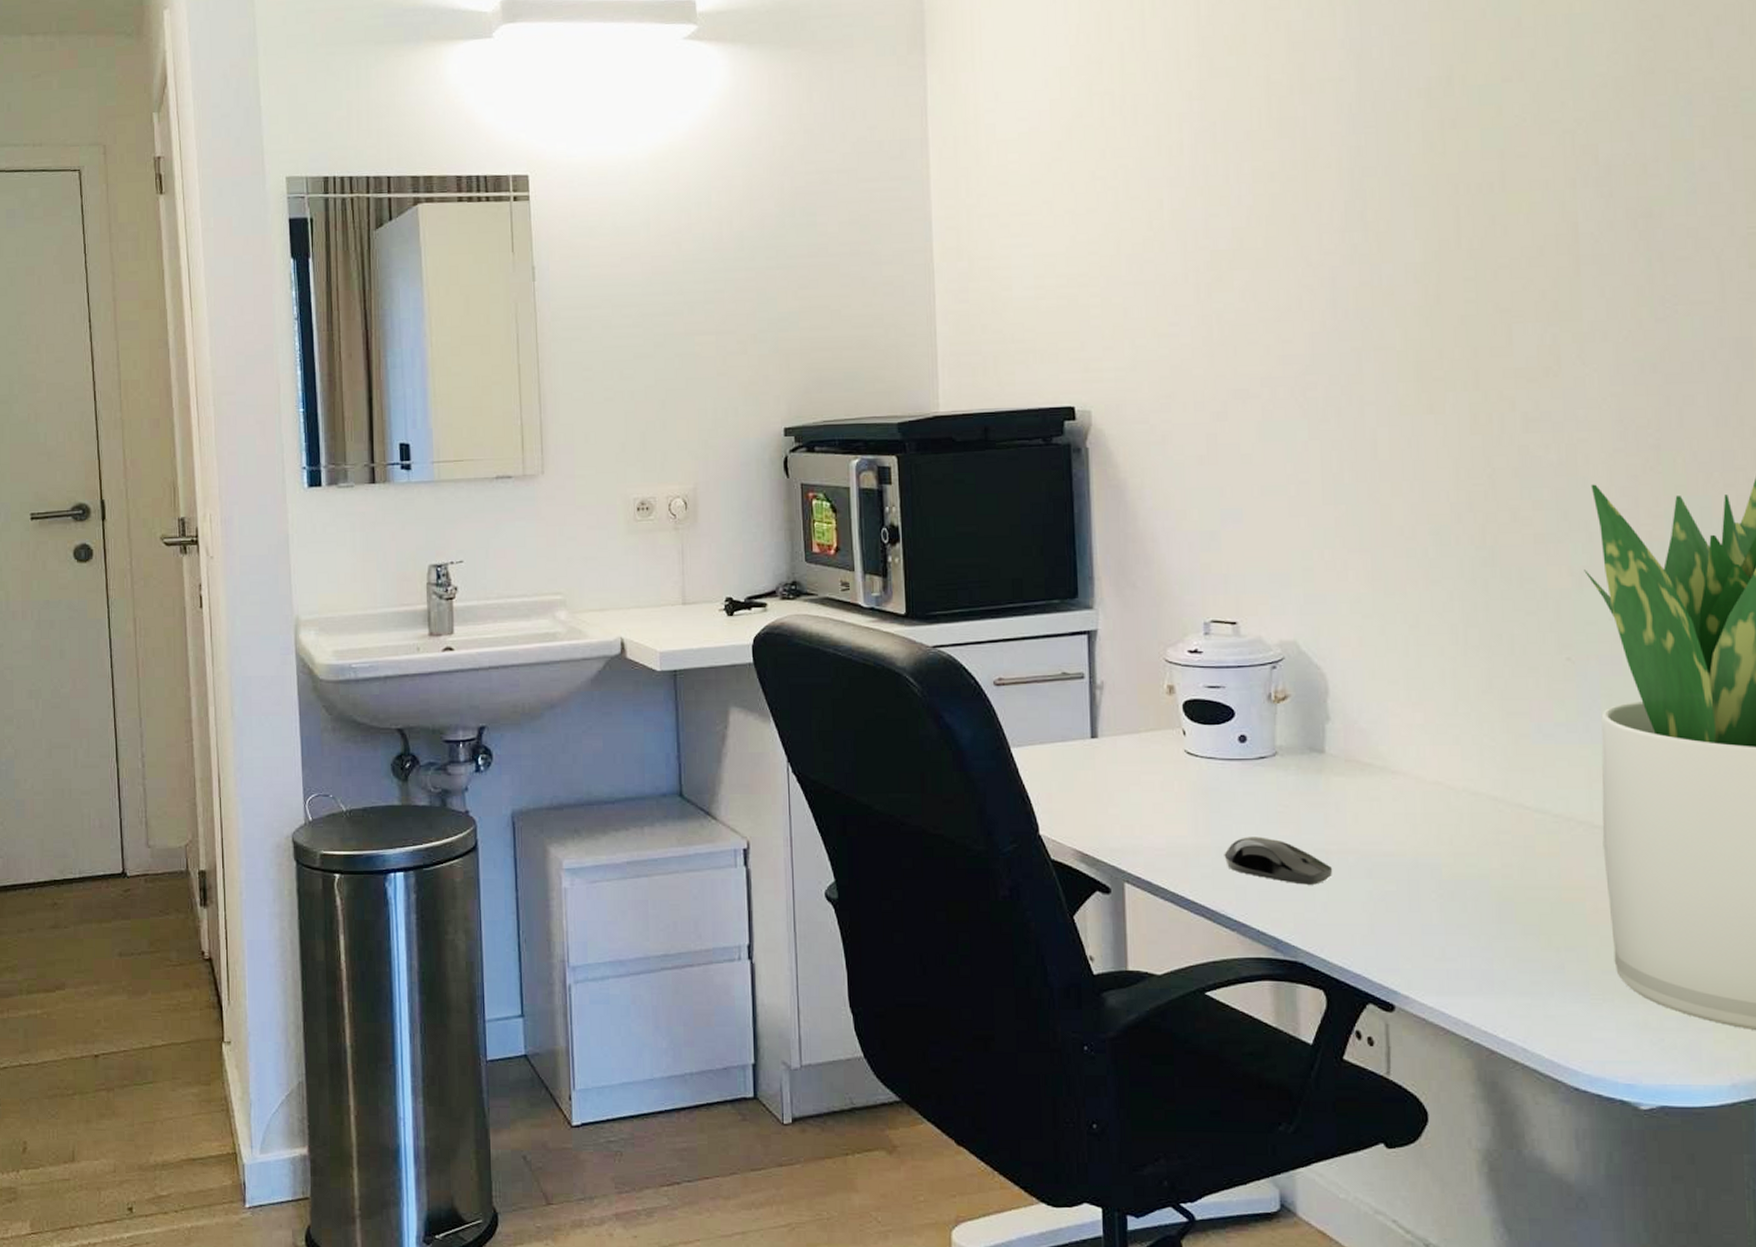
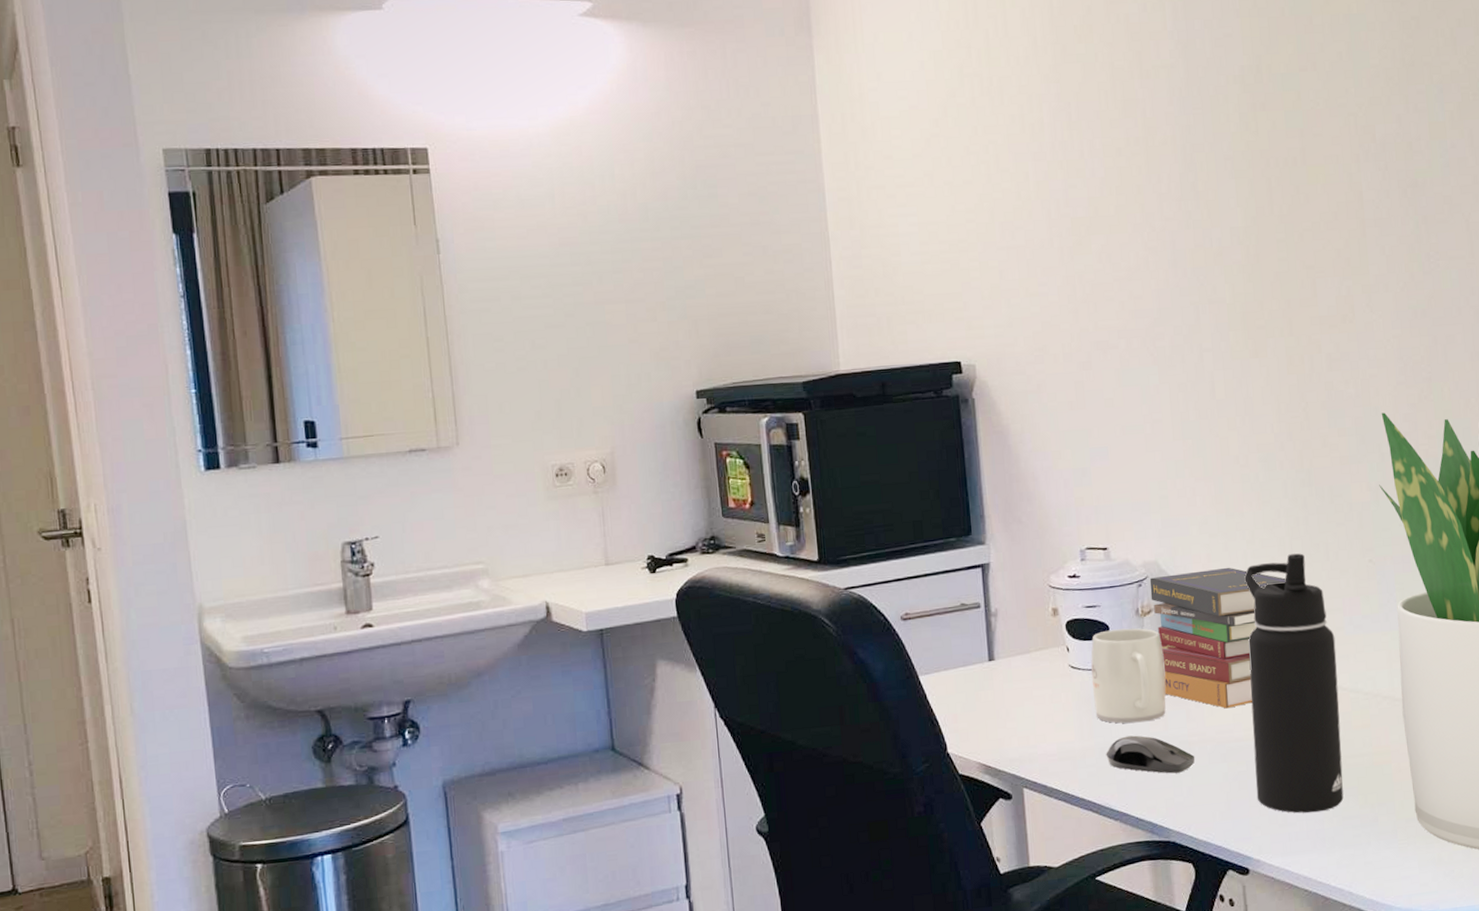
mug: none [1210,715,1301,823] -> present [1090,628,1166,724]
books: none [1286,654,1457,817] -> present [1149,567,1286,709]
water bottle: none [1404,644,1521,949] -> present [1244,553,1344,813]

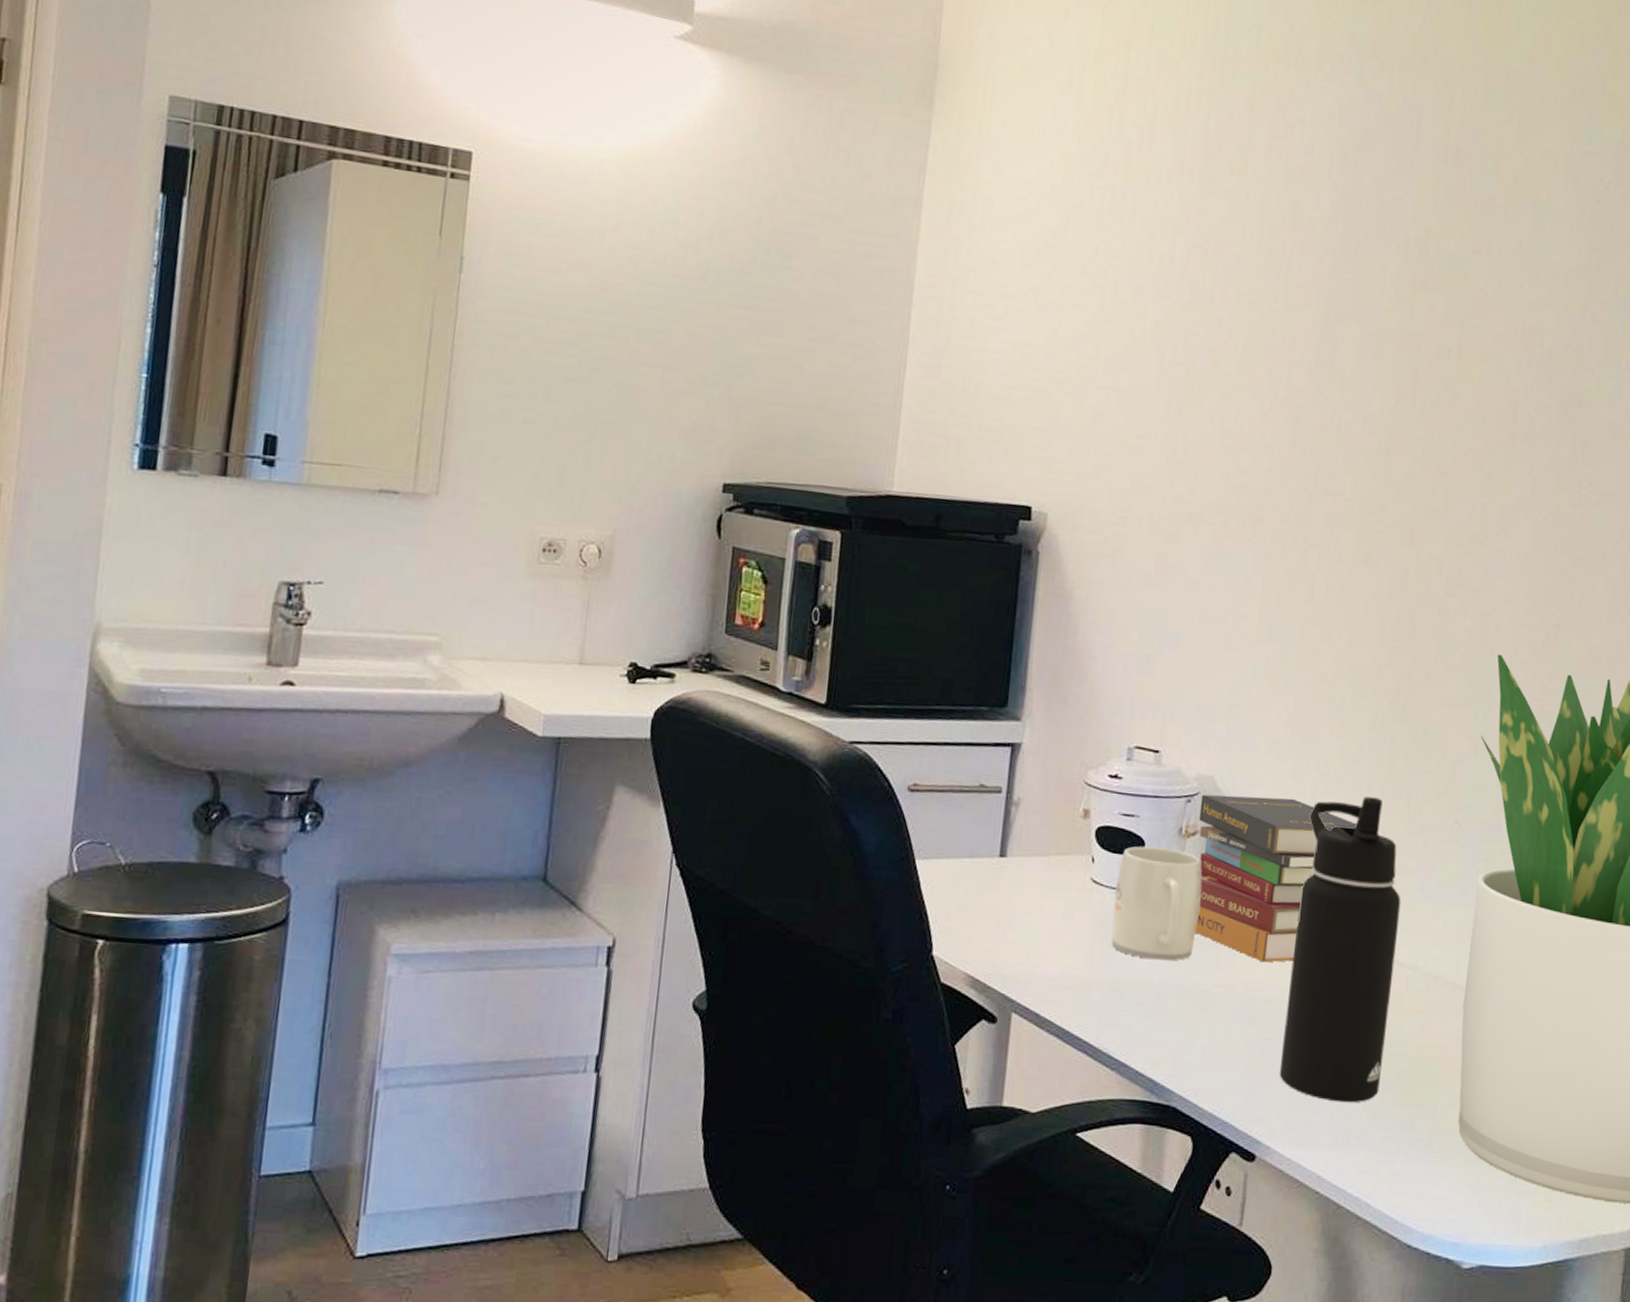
computer mouse: present [1106,735,1196,774] -> none [1114,973,1217,1028]

